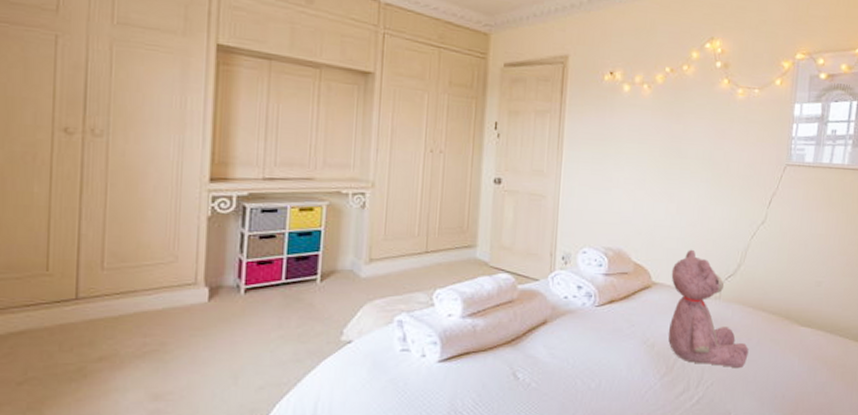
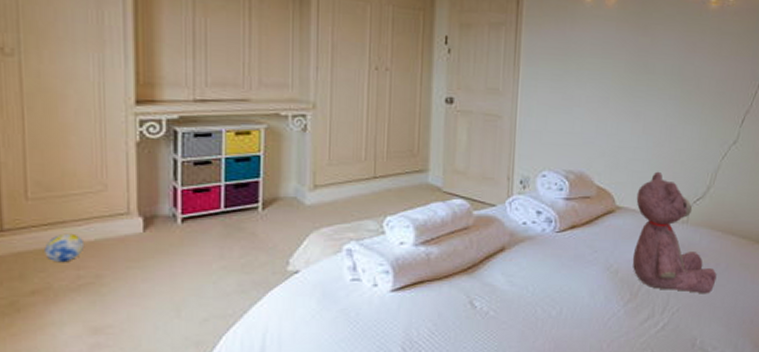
decorative ball: none [115,302,153,330] -> present [44,233,85,263]

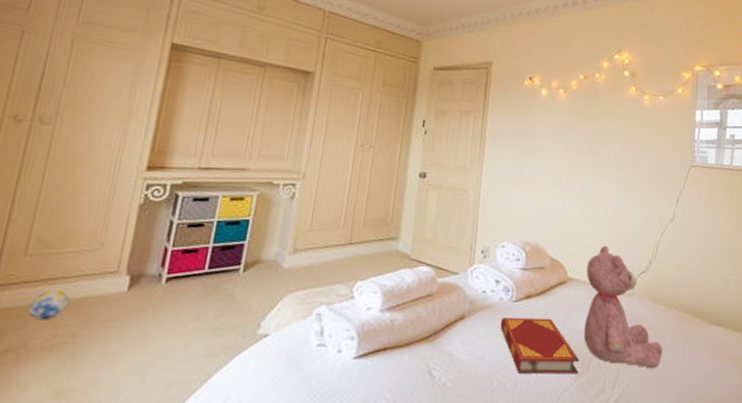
hardback book: none [543,247,628,302] -> present [500,317,580,375]

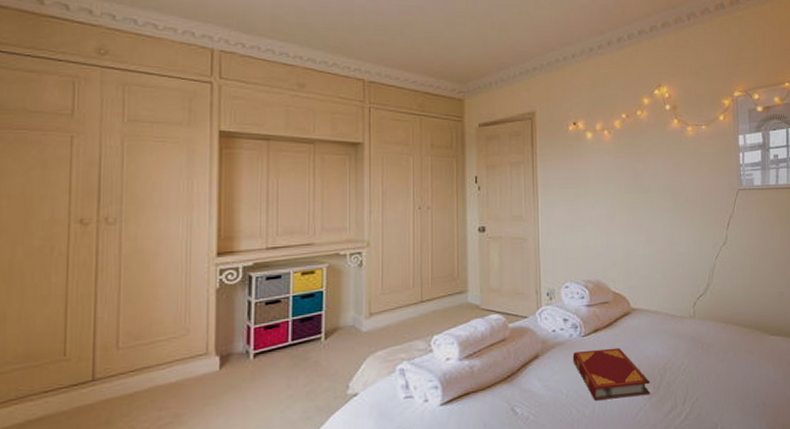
decorative ball: present [28,290,70,320] -> none [130,377,167,406]
teddy bear: present [583,245,663,369] -> none [648,274,727,382]

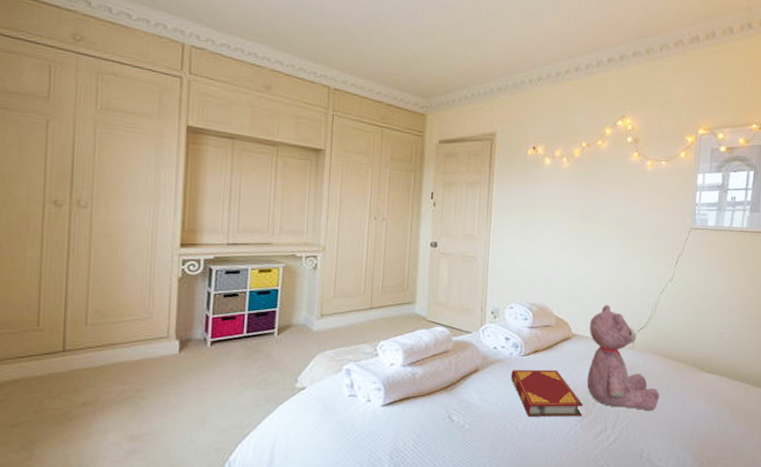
teddy bear: none [648,274,727,382] -> present [586,304,660,411]

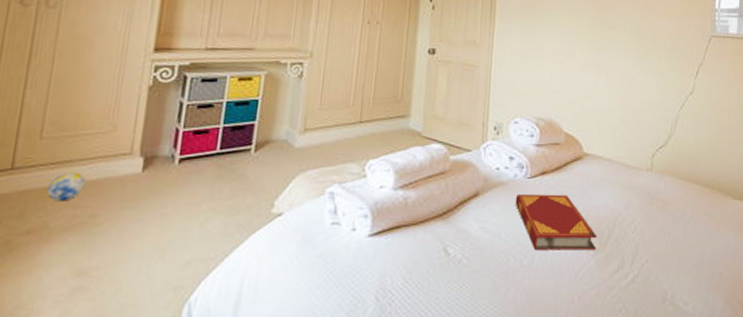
decorative ball: none [97,353,130,379] -> present [47,172,86,202]
teddy bear: present [586,304,660,411] -> none [600,119,683,245]

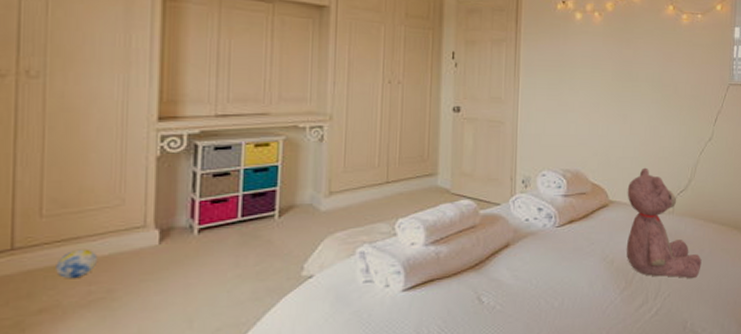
hardback book: present [515,194,598,251] -> none [545,240,623,293]
teddy bear: none [600,119,683,245] -> present [626,167,702,279]

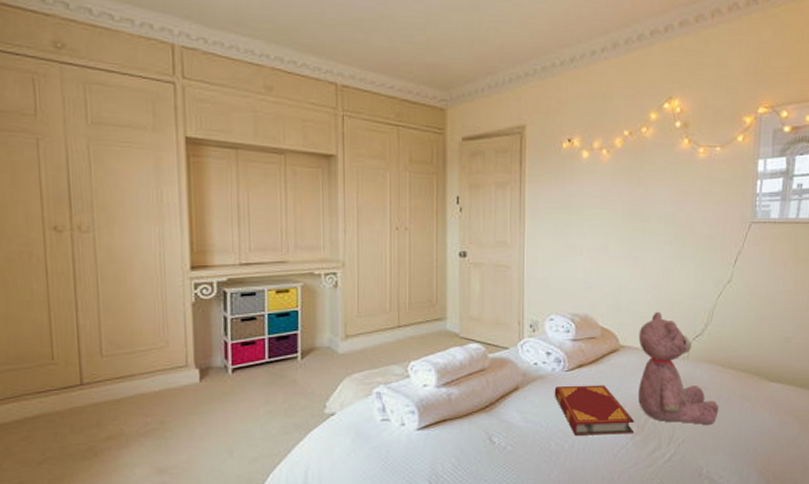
decorative ball: present [56,248,98,279] -> none [117,385,151,411]
hardback book: none [545,240,623,293] -> present [554,385,635,436]

